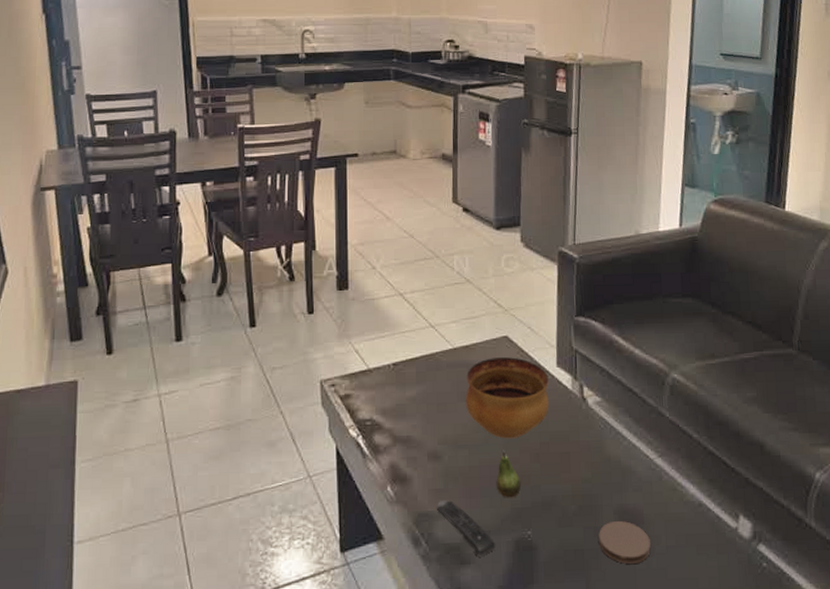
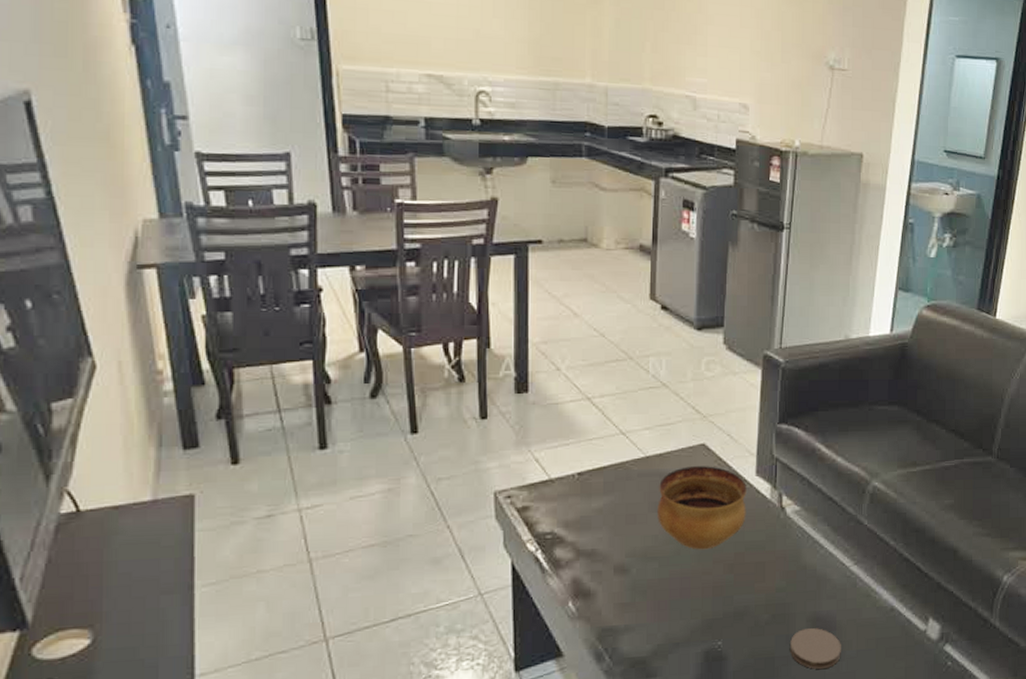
remote control: present [437,500,496,557] -> none [623,614,685,670]
fruit: present [496,451,522,498] -> none [687,562,714,610]

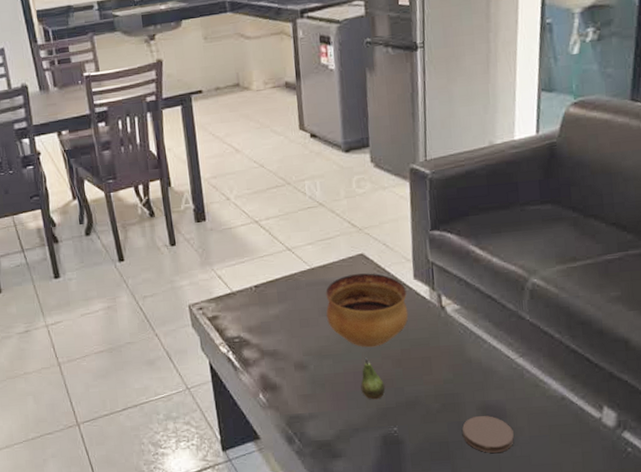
fruit: none [687,562,714,610] -> present [360,359,386,400]

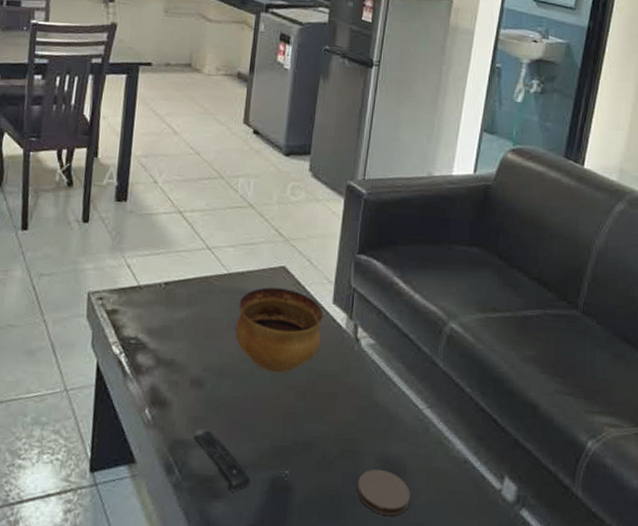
remote control: none [307,404,365,451] -> present [194,429,251,492]
fruit: present [360,359,386,400] -> none [257,385,284,435]

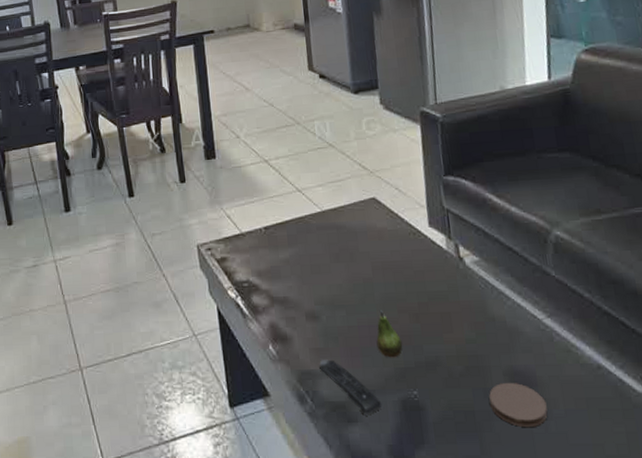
bowl: present [235,287,323,373] -> none [337,218,425,299]
fruit: none [257,385,284,435] -> present [376,311,403,358]

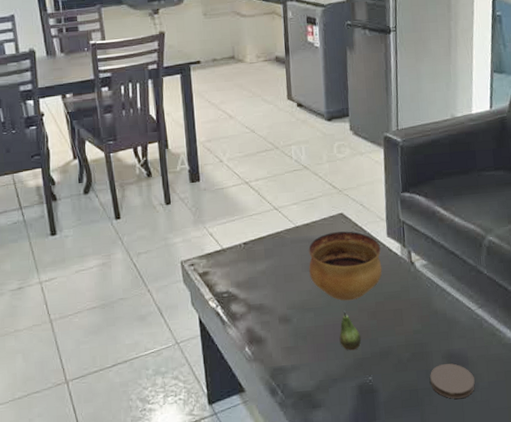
remote control: present [319,359,382,416] -> none [289,356,342,401]
bowl: none [337,218,425,299] -> present [308,231,382,301]

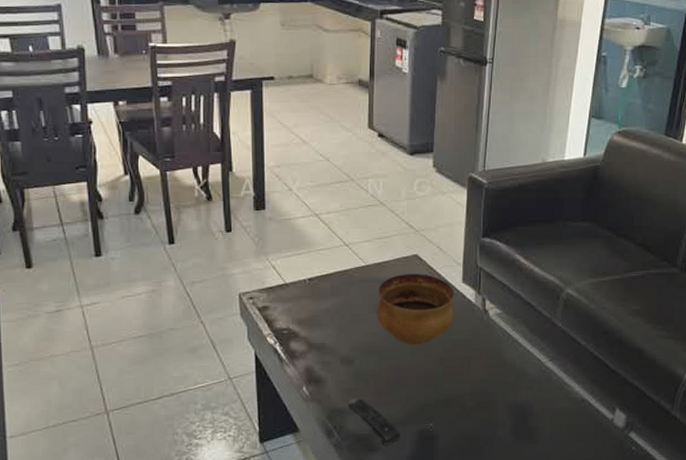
remote control: none [289,356,342,401] -> present [349,398,401,445]
fruit: present [339,311,362,351] -> none [403,356,426,396]
coaster: present [430,363,475,399] -> none [493,414,537,449]

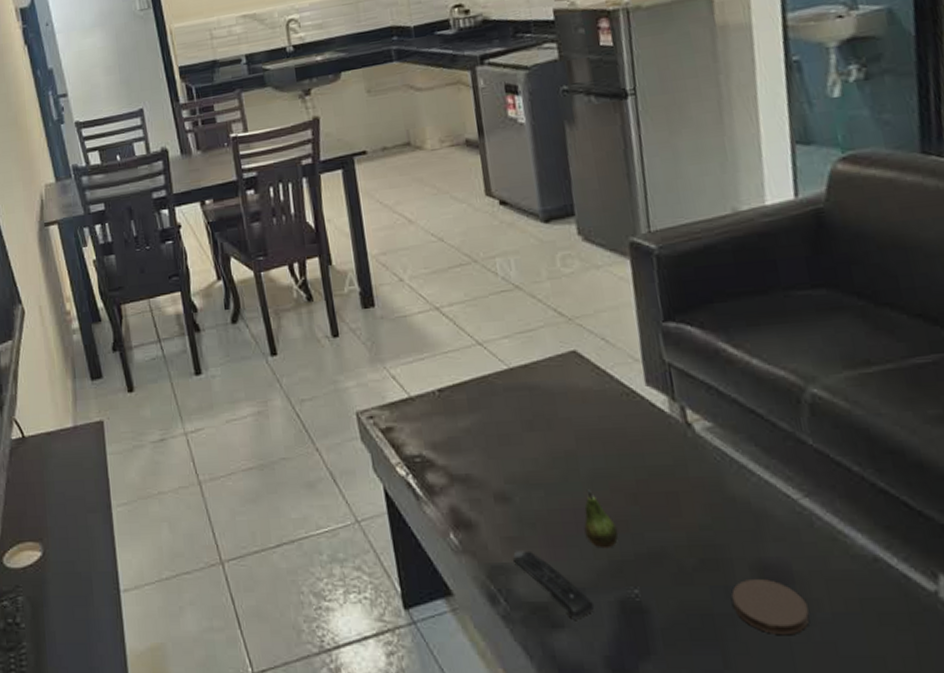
bowl: present [377,274,454,346] -> none [529,376,643,476]
fruit: none [403,356,426,396] -> present [584,491,619,549]
coaster: none [493,414,537,449] -> present [731,578,810,634]

